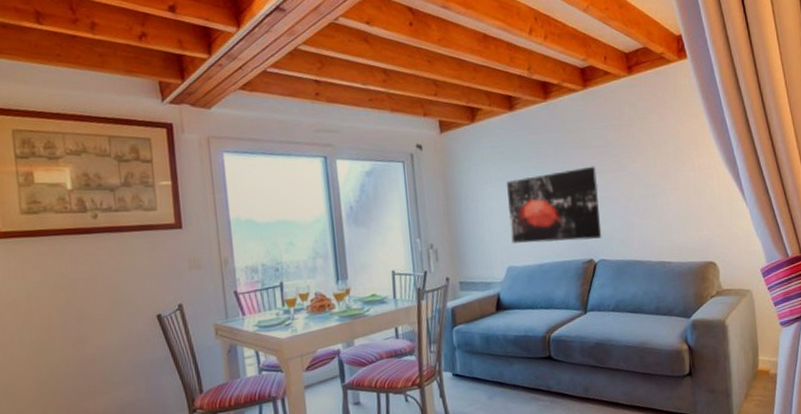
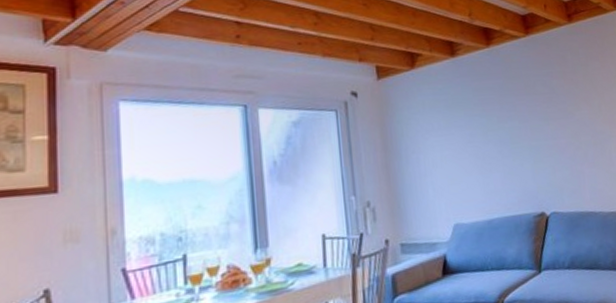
wall art: present [507,166,602,245] -> none [450,113,553,199]

